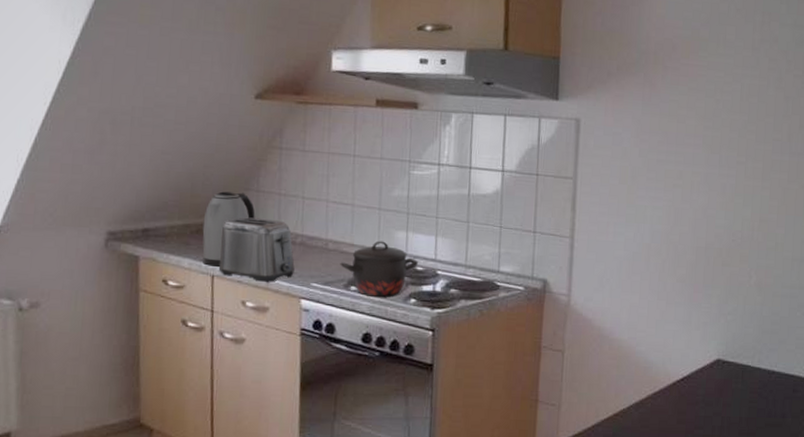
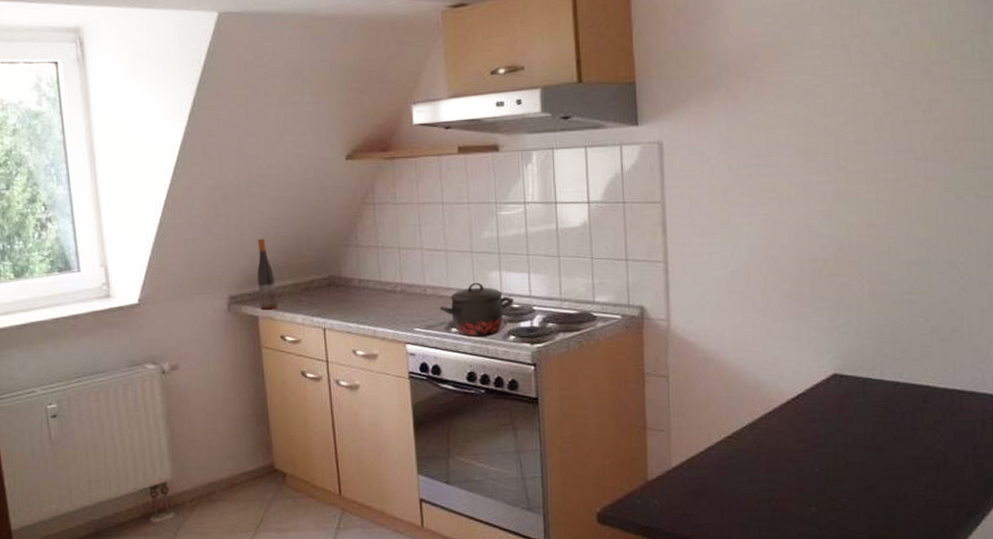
wine bottle: none [141,172,163,250] -> present [257,238,277,310]
kettle: present [202,191,255,267] -> none [311,249,357,320]
toaster: present [218,217,295,282] -> none [328,271,398,331]

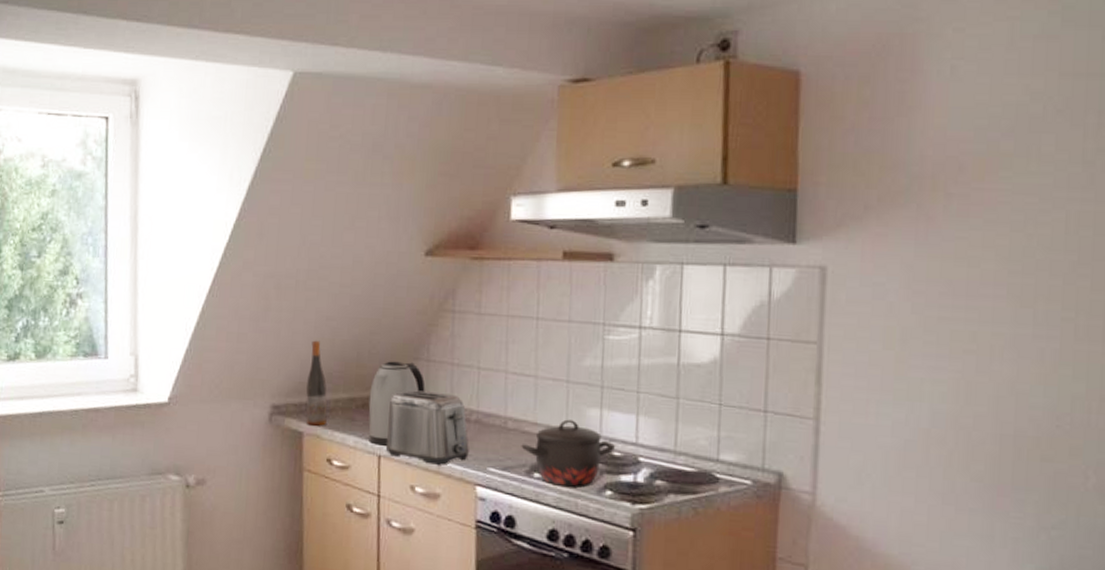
kettle: none [311,249,357,320] -> present [368,361,426,446]
toaster: none [328,271,398,331] -> present [385,390,469,465]

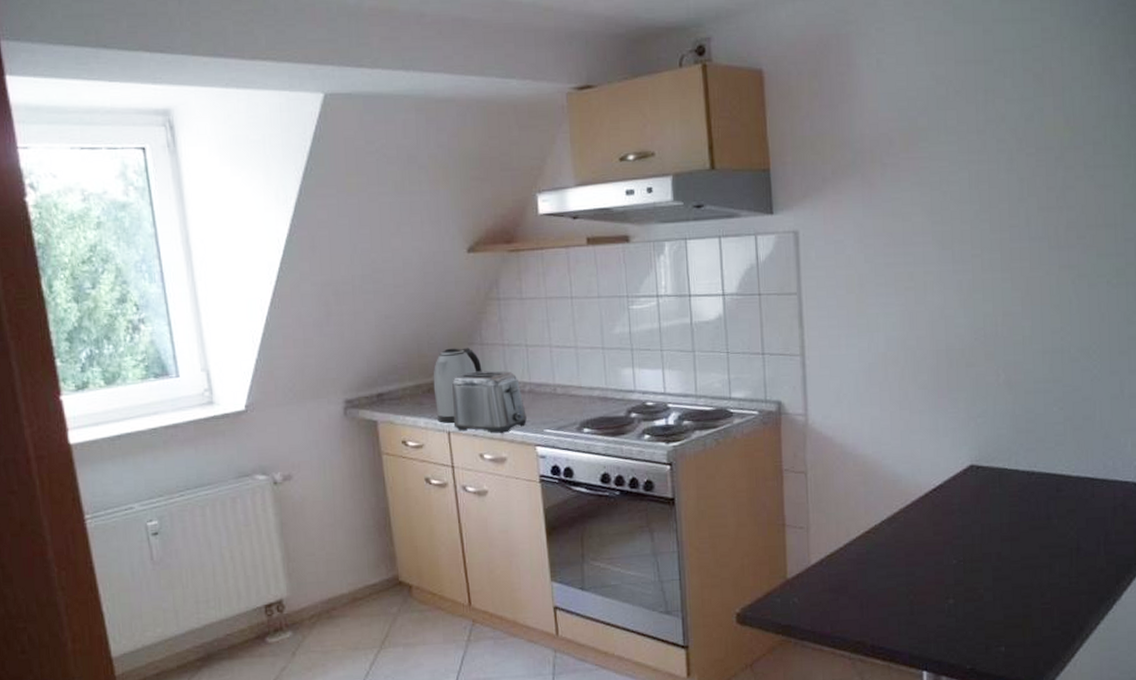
wine bottle: present [305,340,327,426] -> none [374,337,397,414]
cooking pot: present [521,419,615,487] -> none [570,380,648,437]

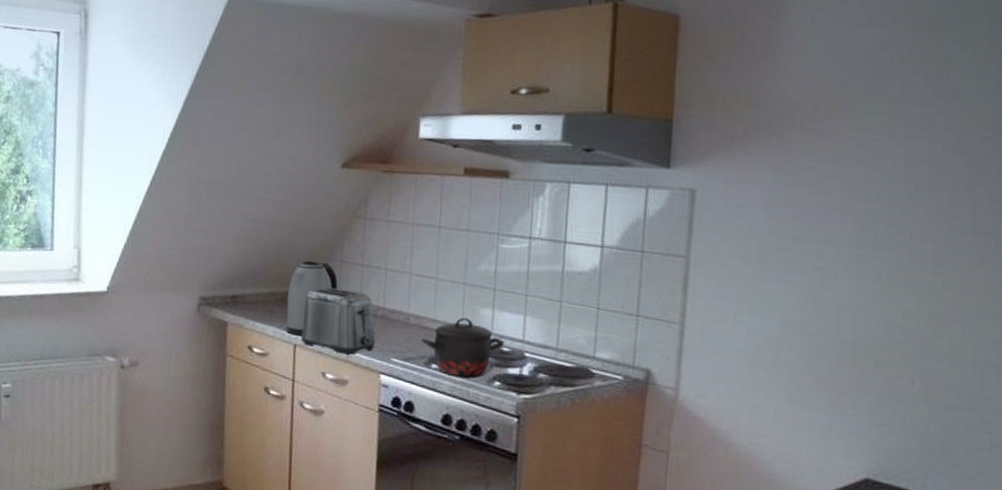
cooking pot: none [570,380,648,437] -> present [421,317,504,378]

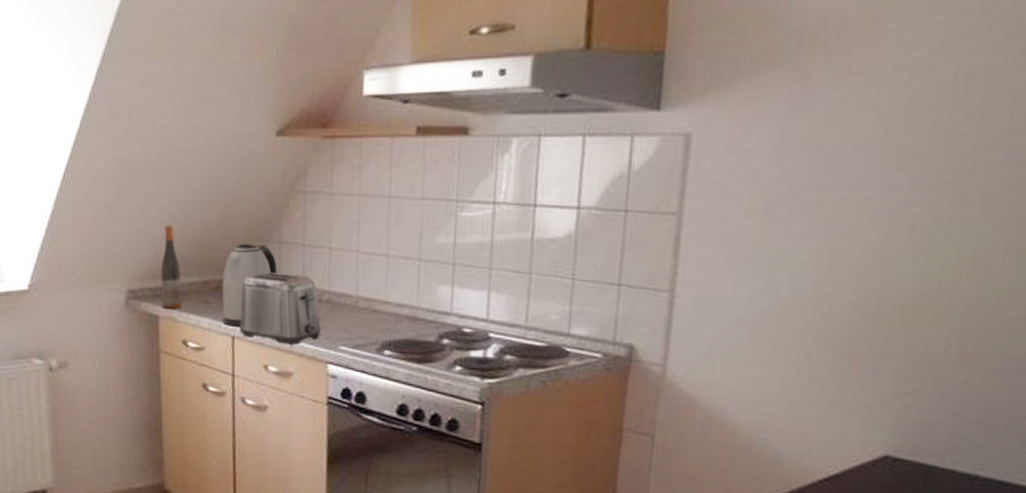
wine bottle: none [230,240,250,317] -> present [160,225,182,309]
cooking pot: present [421,317,504,378] -> none [372,297,465,364]

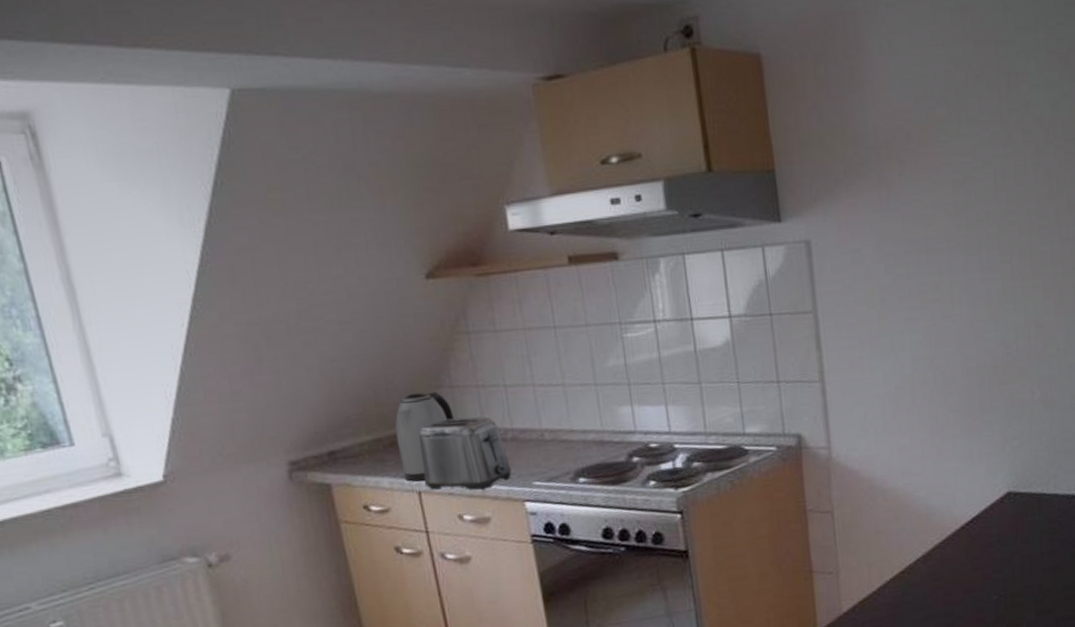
wine bottle: present [160,225,182,309] -> none [319,385,355,475]

